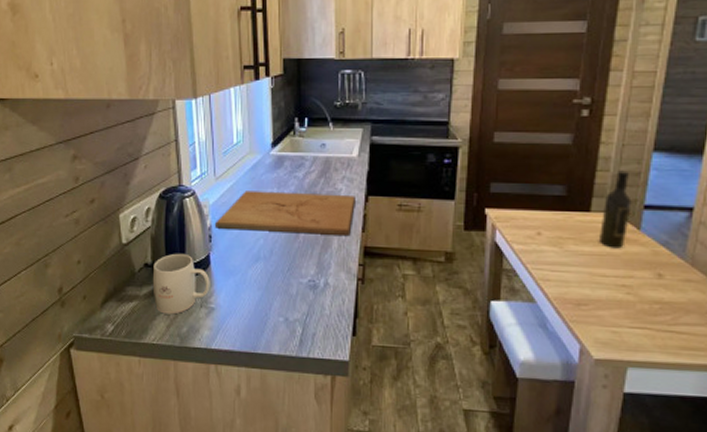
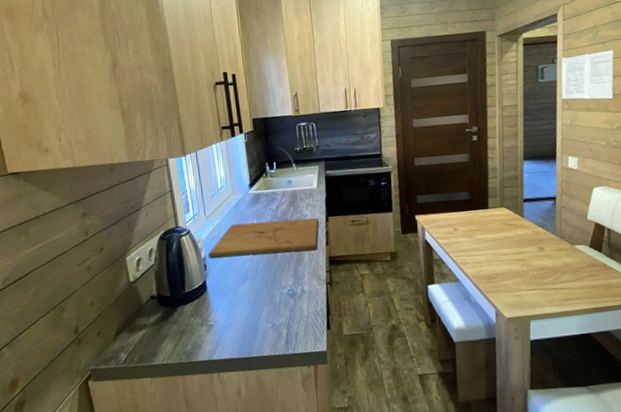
mug: present [152,253,210,315] -> none [158,282,209,337]
wine bottle: present [600,170,634,249] -> none [496,176,516,233]

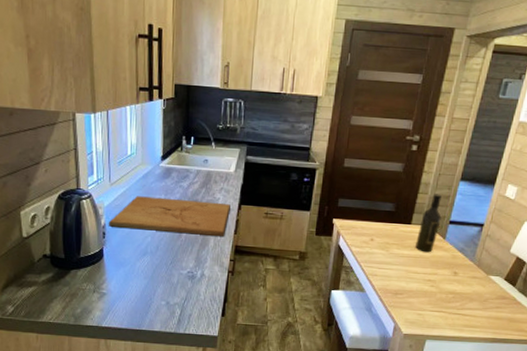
wine bottle: none [496,176,516,233] -> present [416,194,443,253]

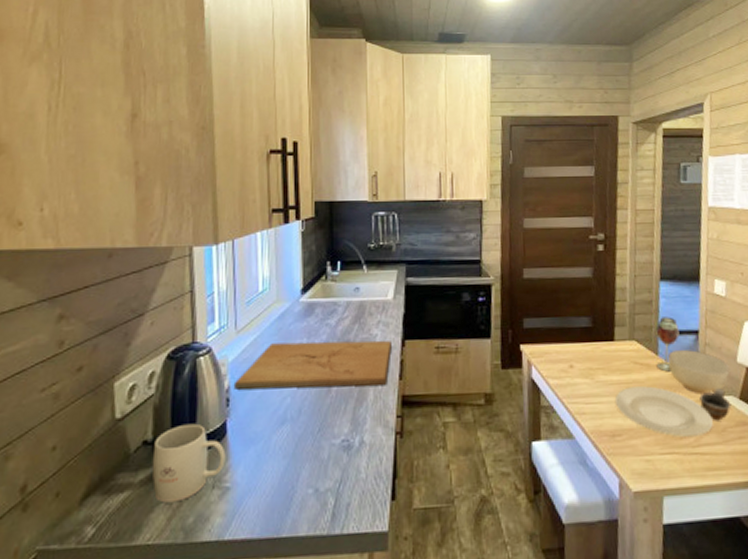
mug: none [50,246,103,298] -> present [151,423,226,503]
plate: none [402,260,479,303] -> present [614,386,713,438]
wine bottle: present [416,194,443,253] -> none [624,299,650,375]
wineglass: none [442,210,468,253] -> present [656,317,680,372]
bowl: none [452,237,503,273] -> present [668,349,730,394]
cup: none [471,270,497,294] -> present [699,388,732,421]

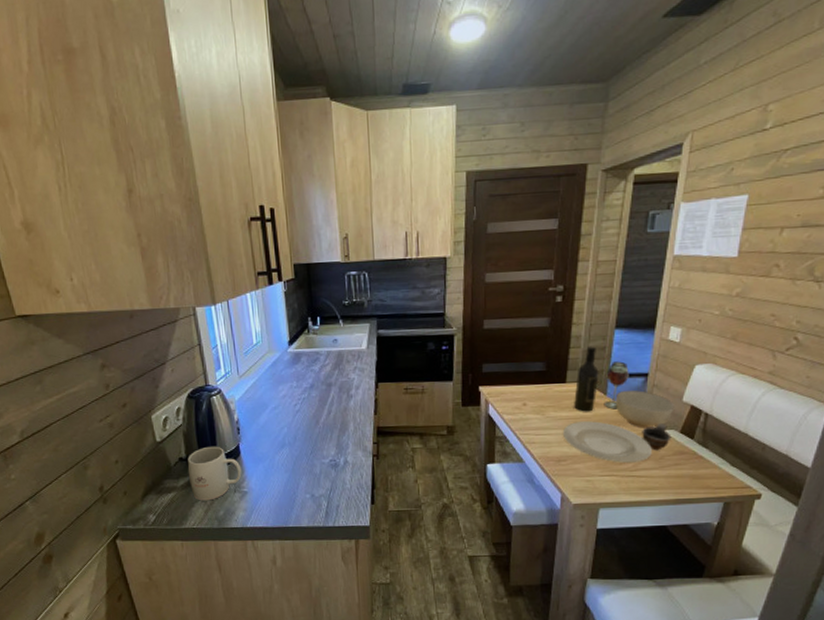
cutting board: present [233,340,393,389] -> none [241,383,368,421]
wine bottle: none [624,299,650,375] -> present [574,346,601,412]

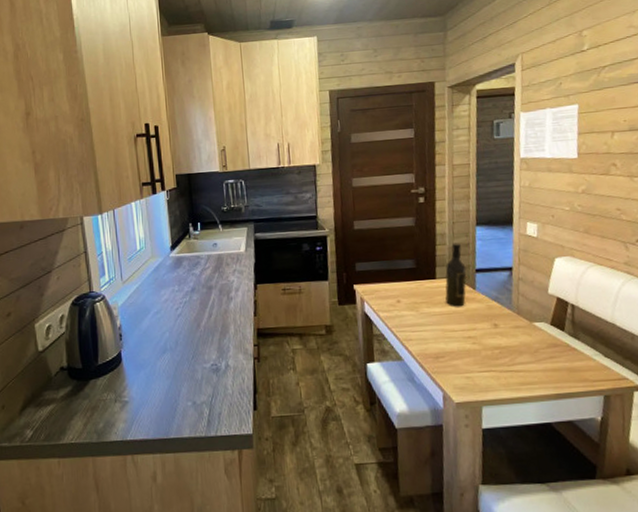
mug: present [187,446,242,501] -> none [68,353,123,413]
plate: present [562,421,652,464] -> none [437,316,527,358]
wineglass: present [604,361,629,409] -> none [473,256,495,304]
bowl: present [616,390,675,428] -> none [485,284,542,322]
cup: present [642,423,672,451] -> none [514,316,543,344]

